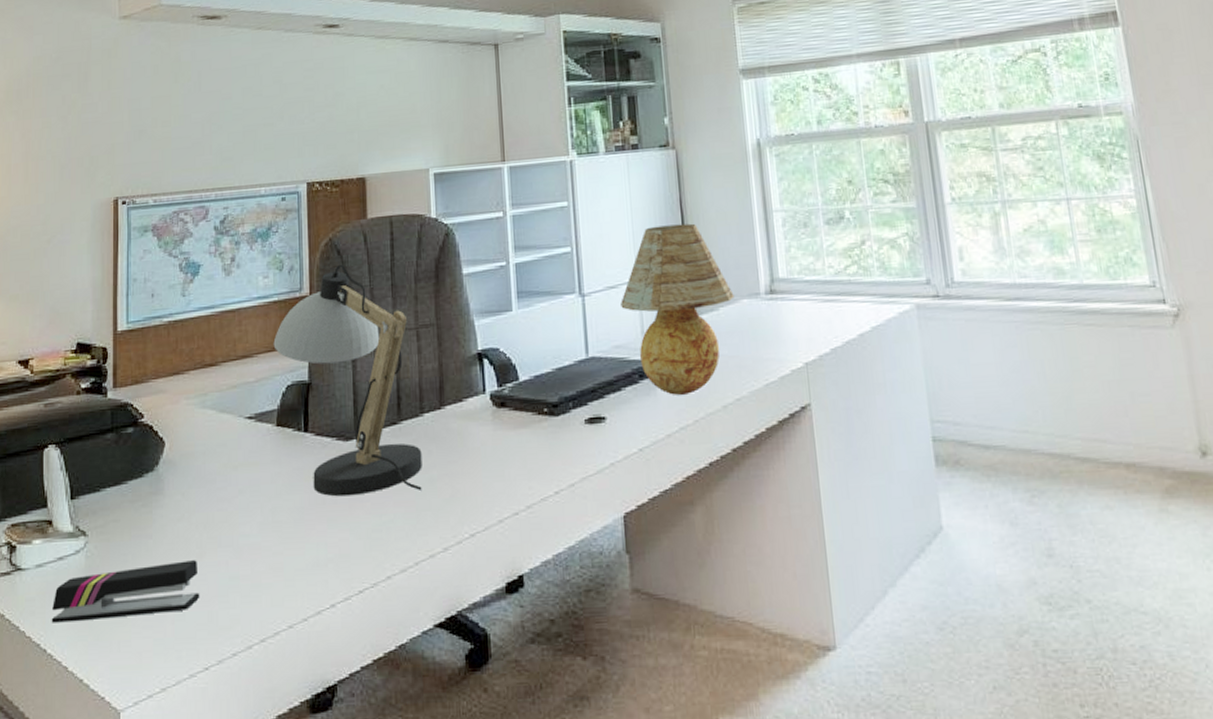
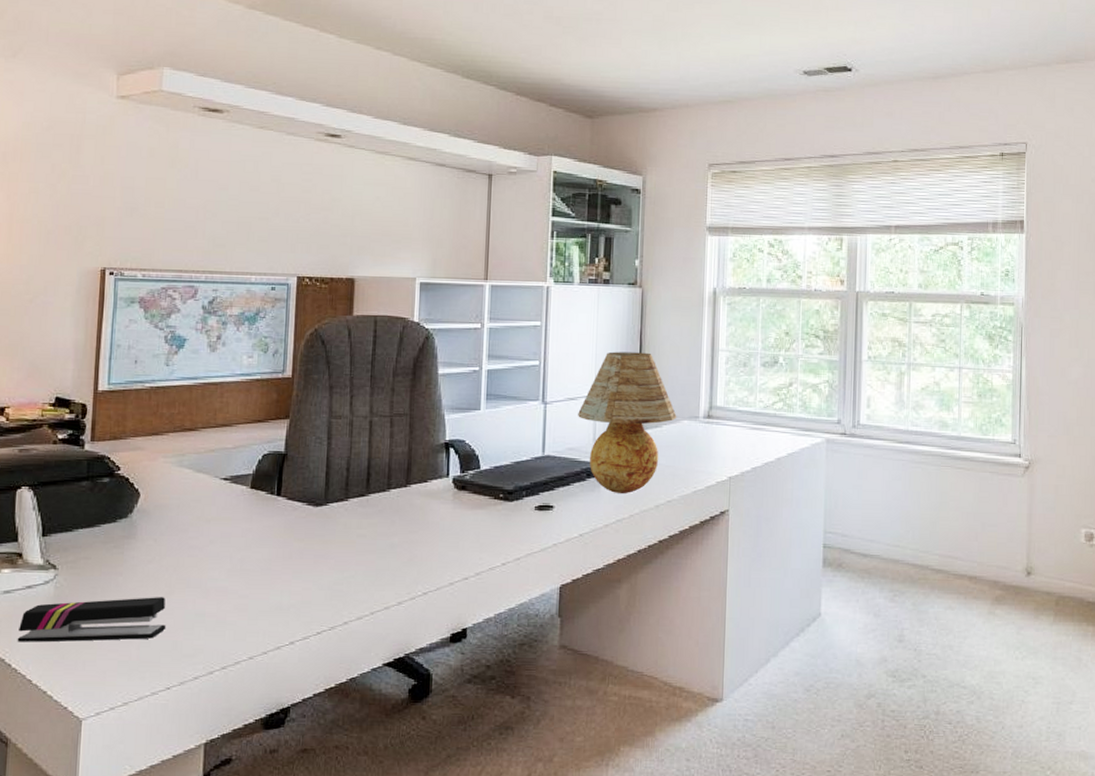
desk lamp: present [273,264,422,497] -> none [253,353,386,553]

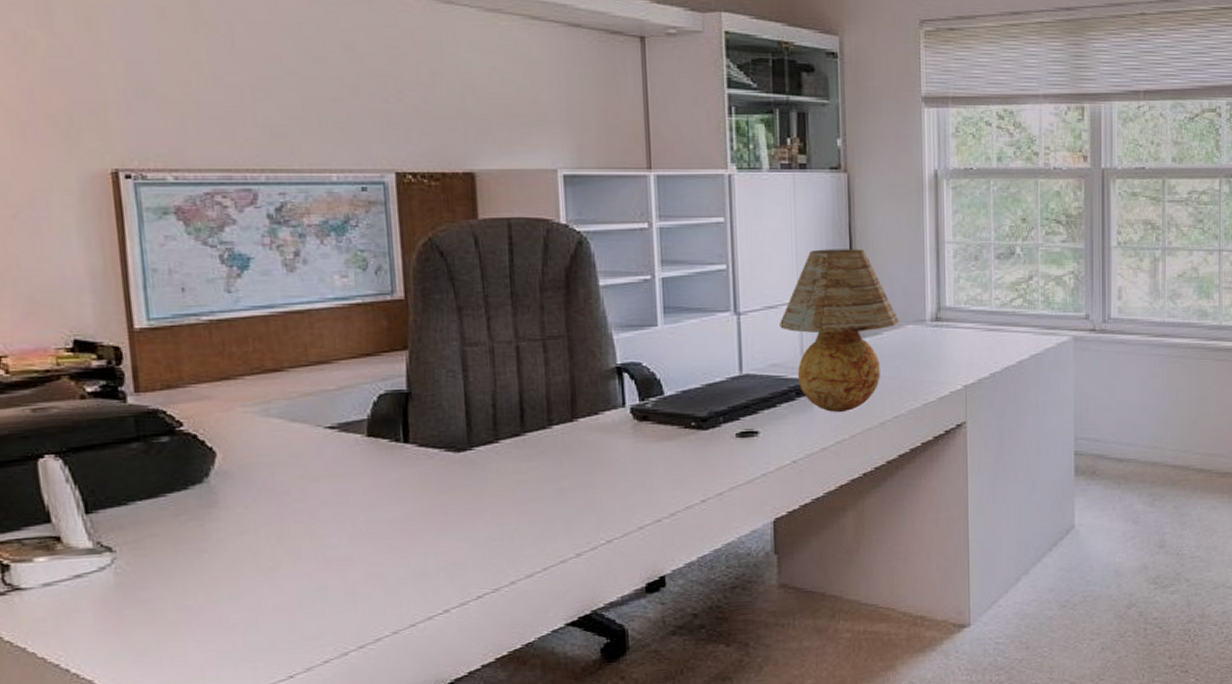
stapler: present [17,597,166,642] -> none [72,573,278,643]

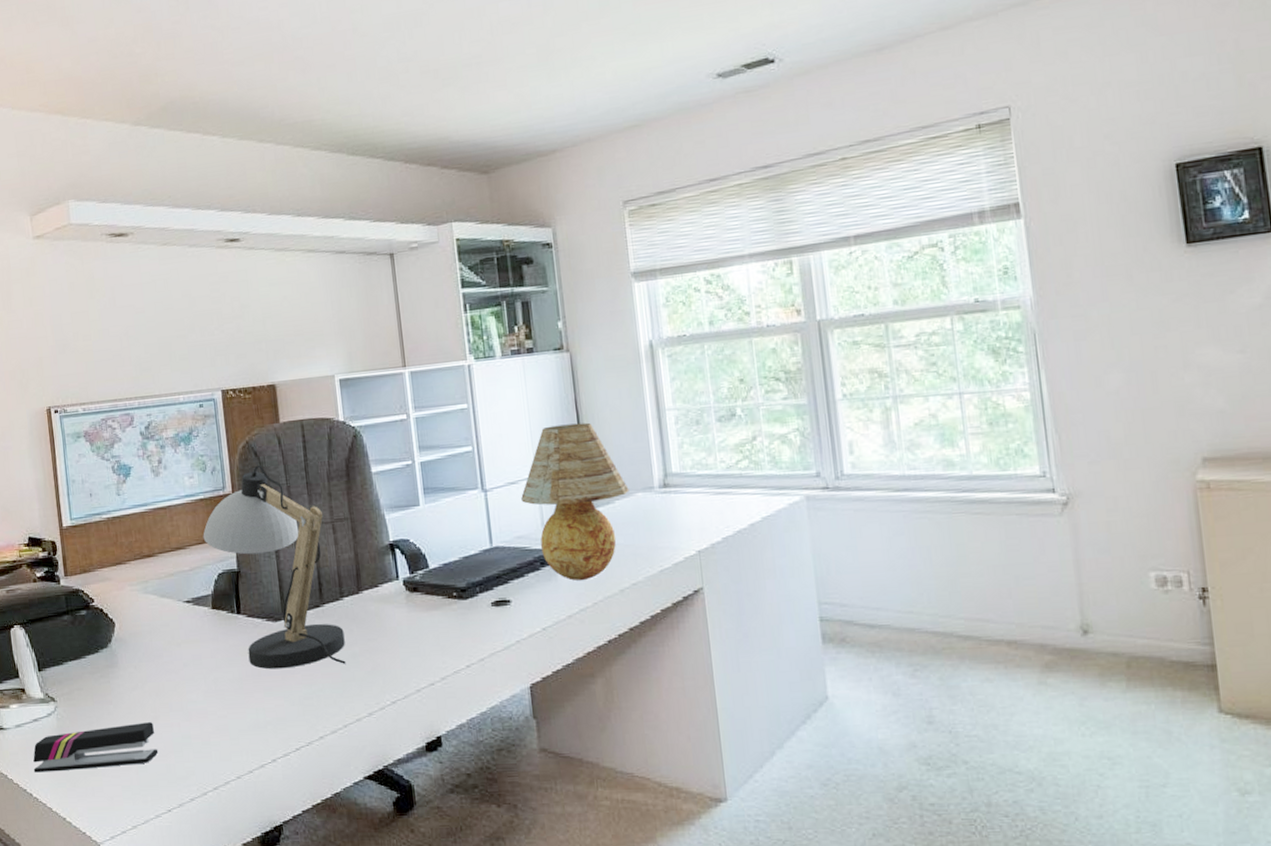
stapler: none [72,573,278,643] -> present [33,722,159,773]
desk lamp: none [358,267,551,508] -> present [203,465,346,670]

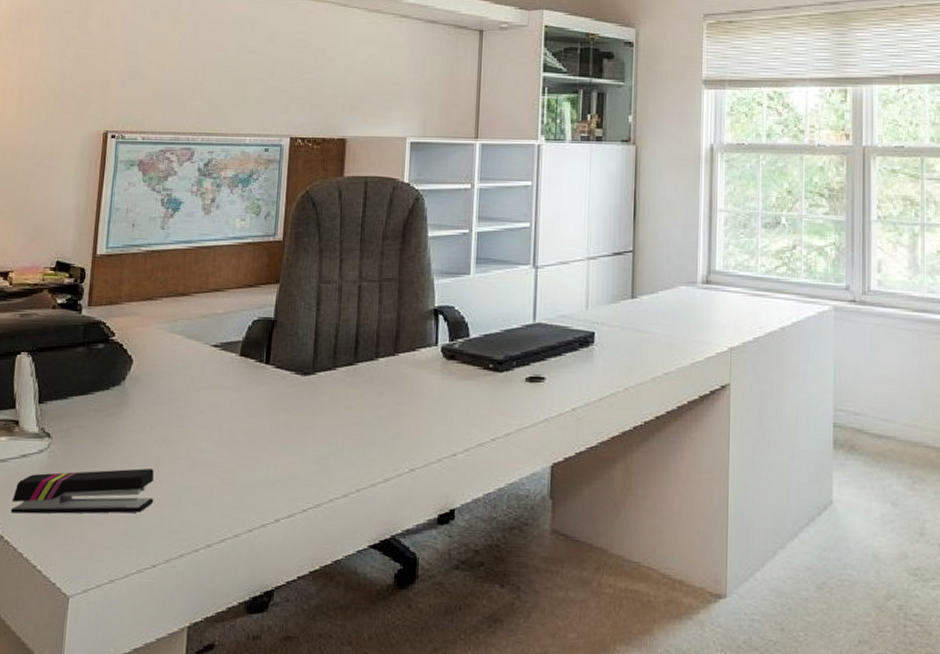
desk lamp: present [203,465,346,670] -> none [244,215,373,426]
table lamp: present [521,422,629,581] -> none [570,212,674,365]

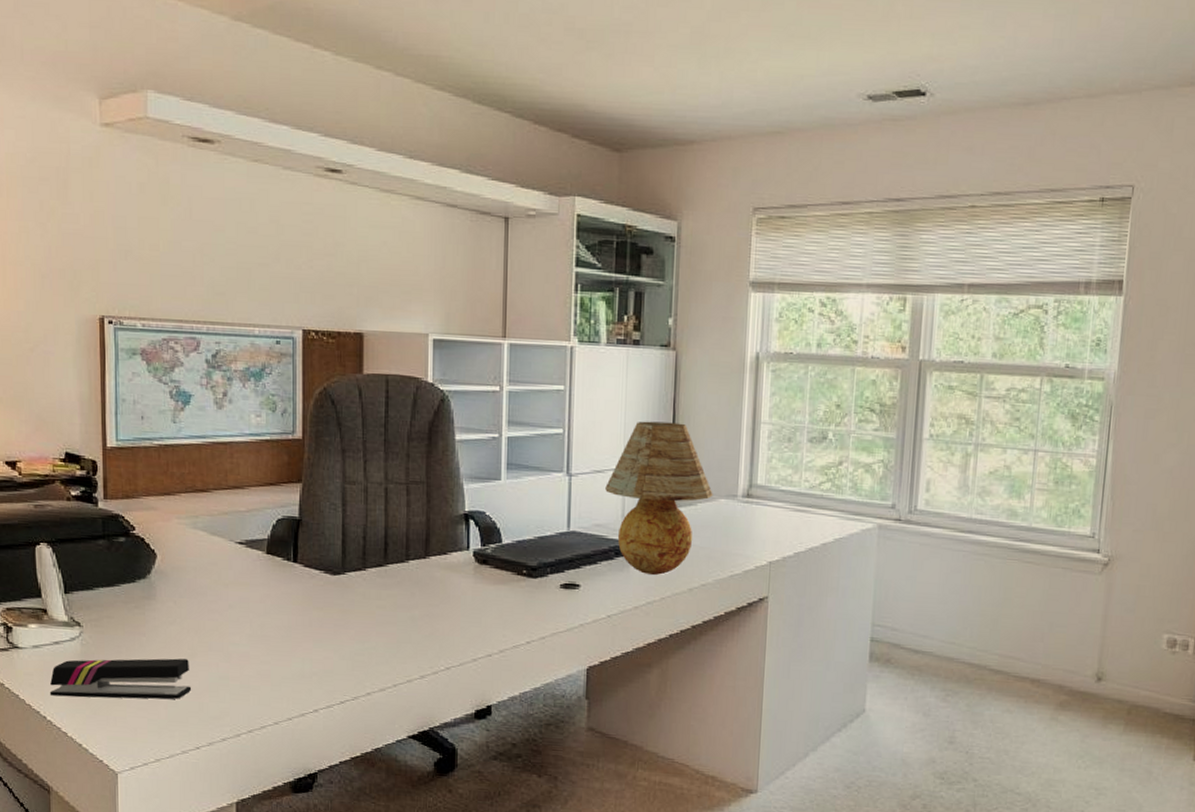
table lamp: none [570,212,674,365] -> present [605,421,713,575]

